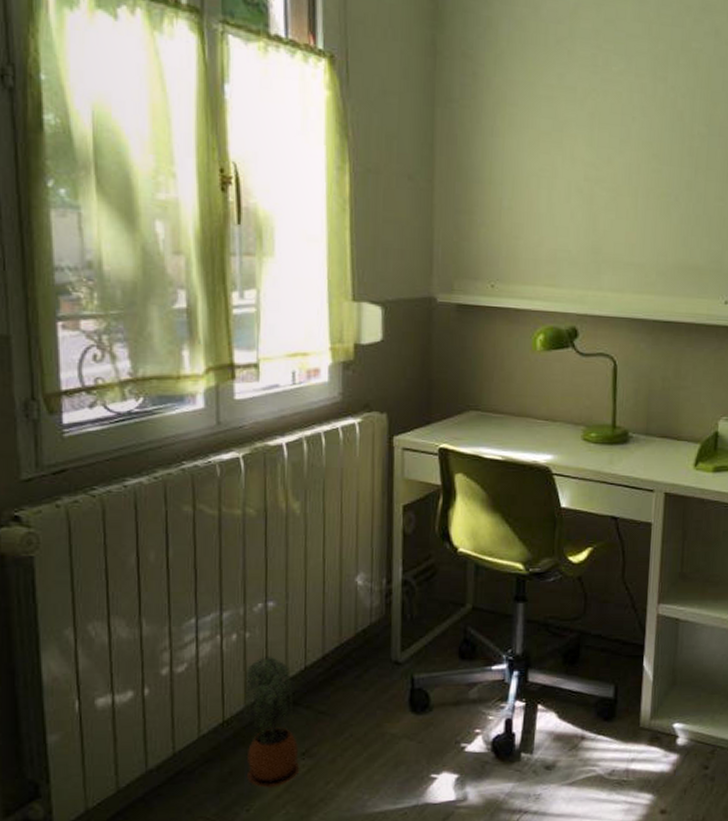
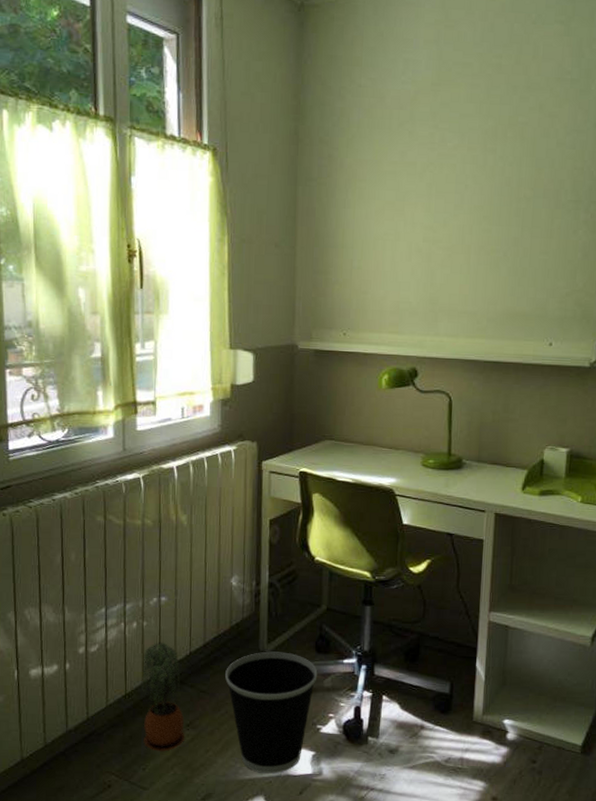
wastebasket: none [349,660,462,804] -> present [225,651,318,774]

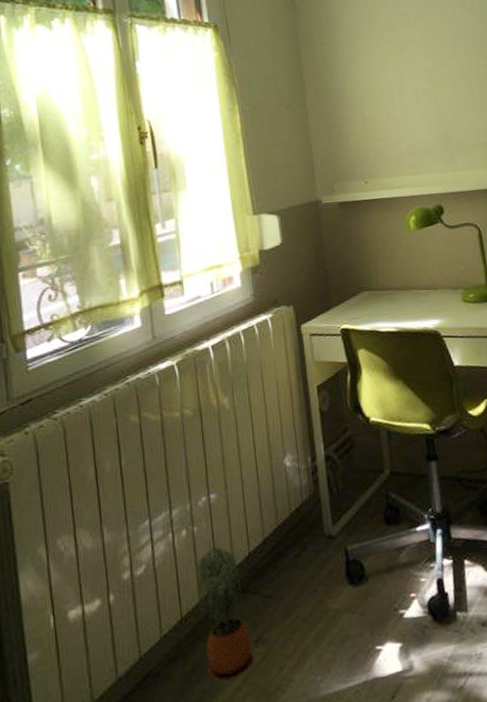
wastebasket: present [225,651,318,774] -> none [291,531,392,683]

